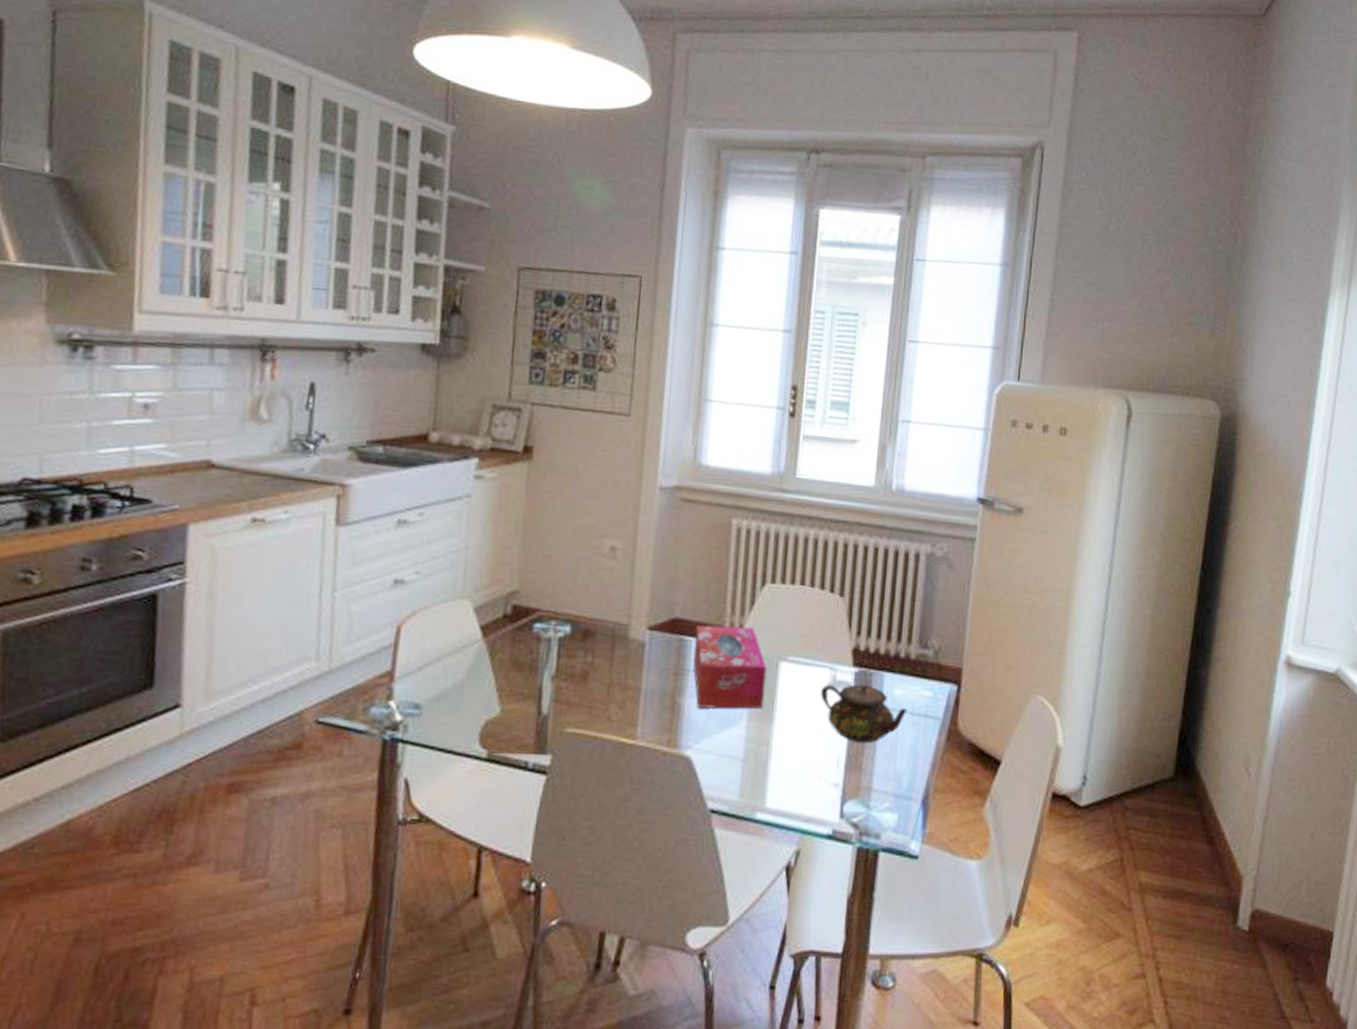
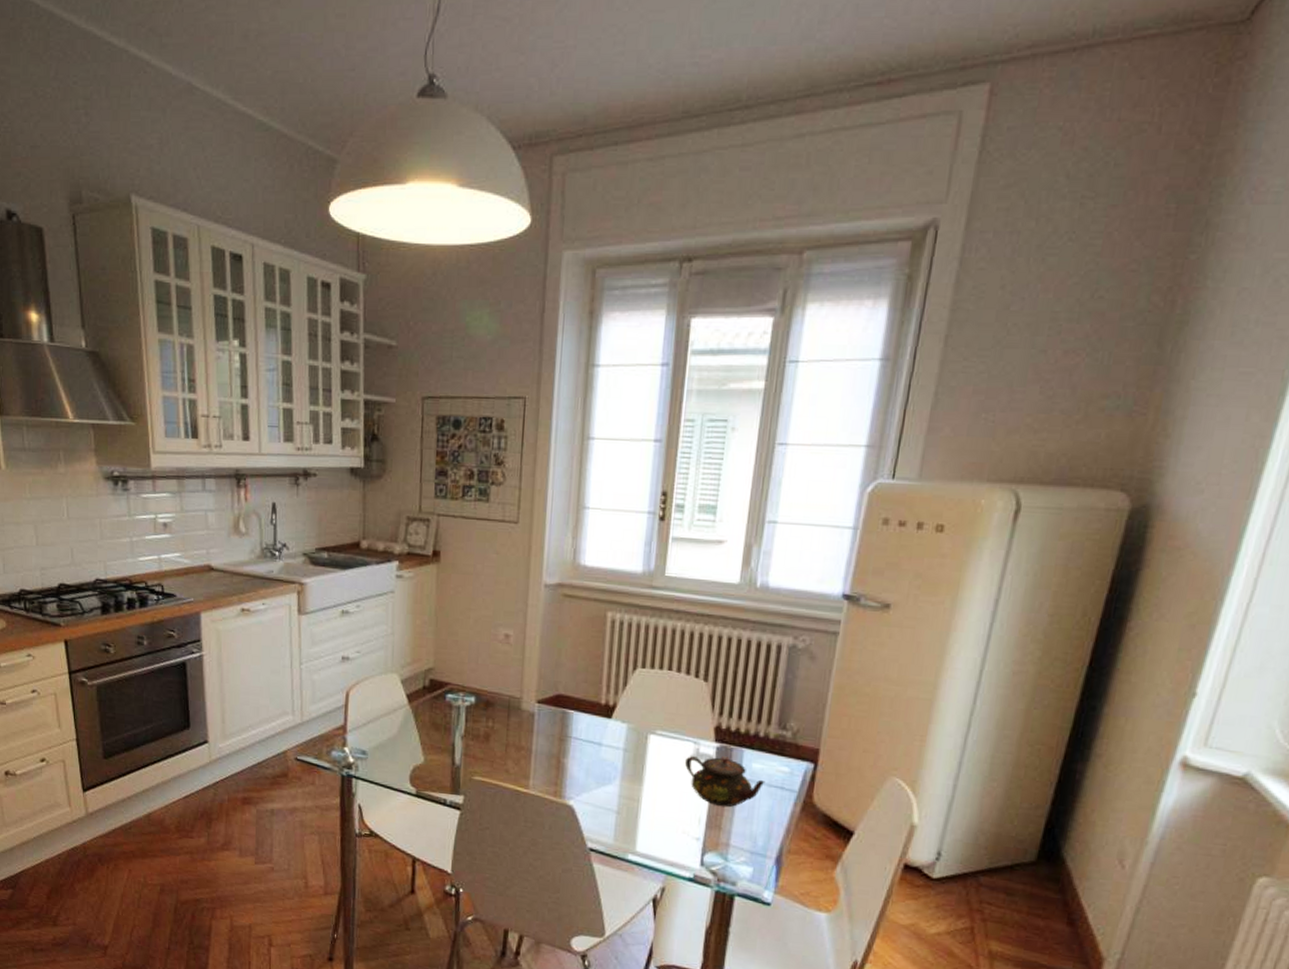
tissue box: present [692,624,767,710] -> none [574,700,638,772]

